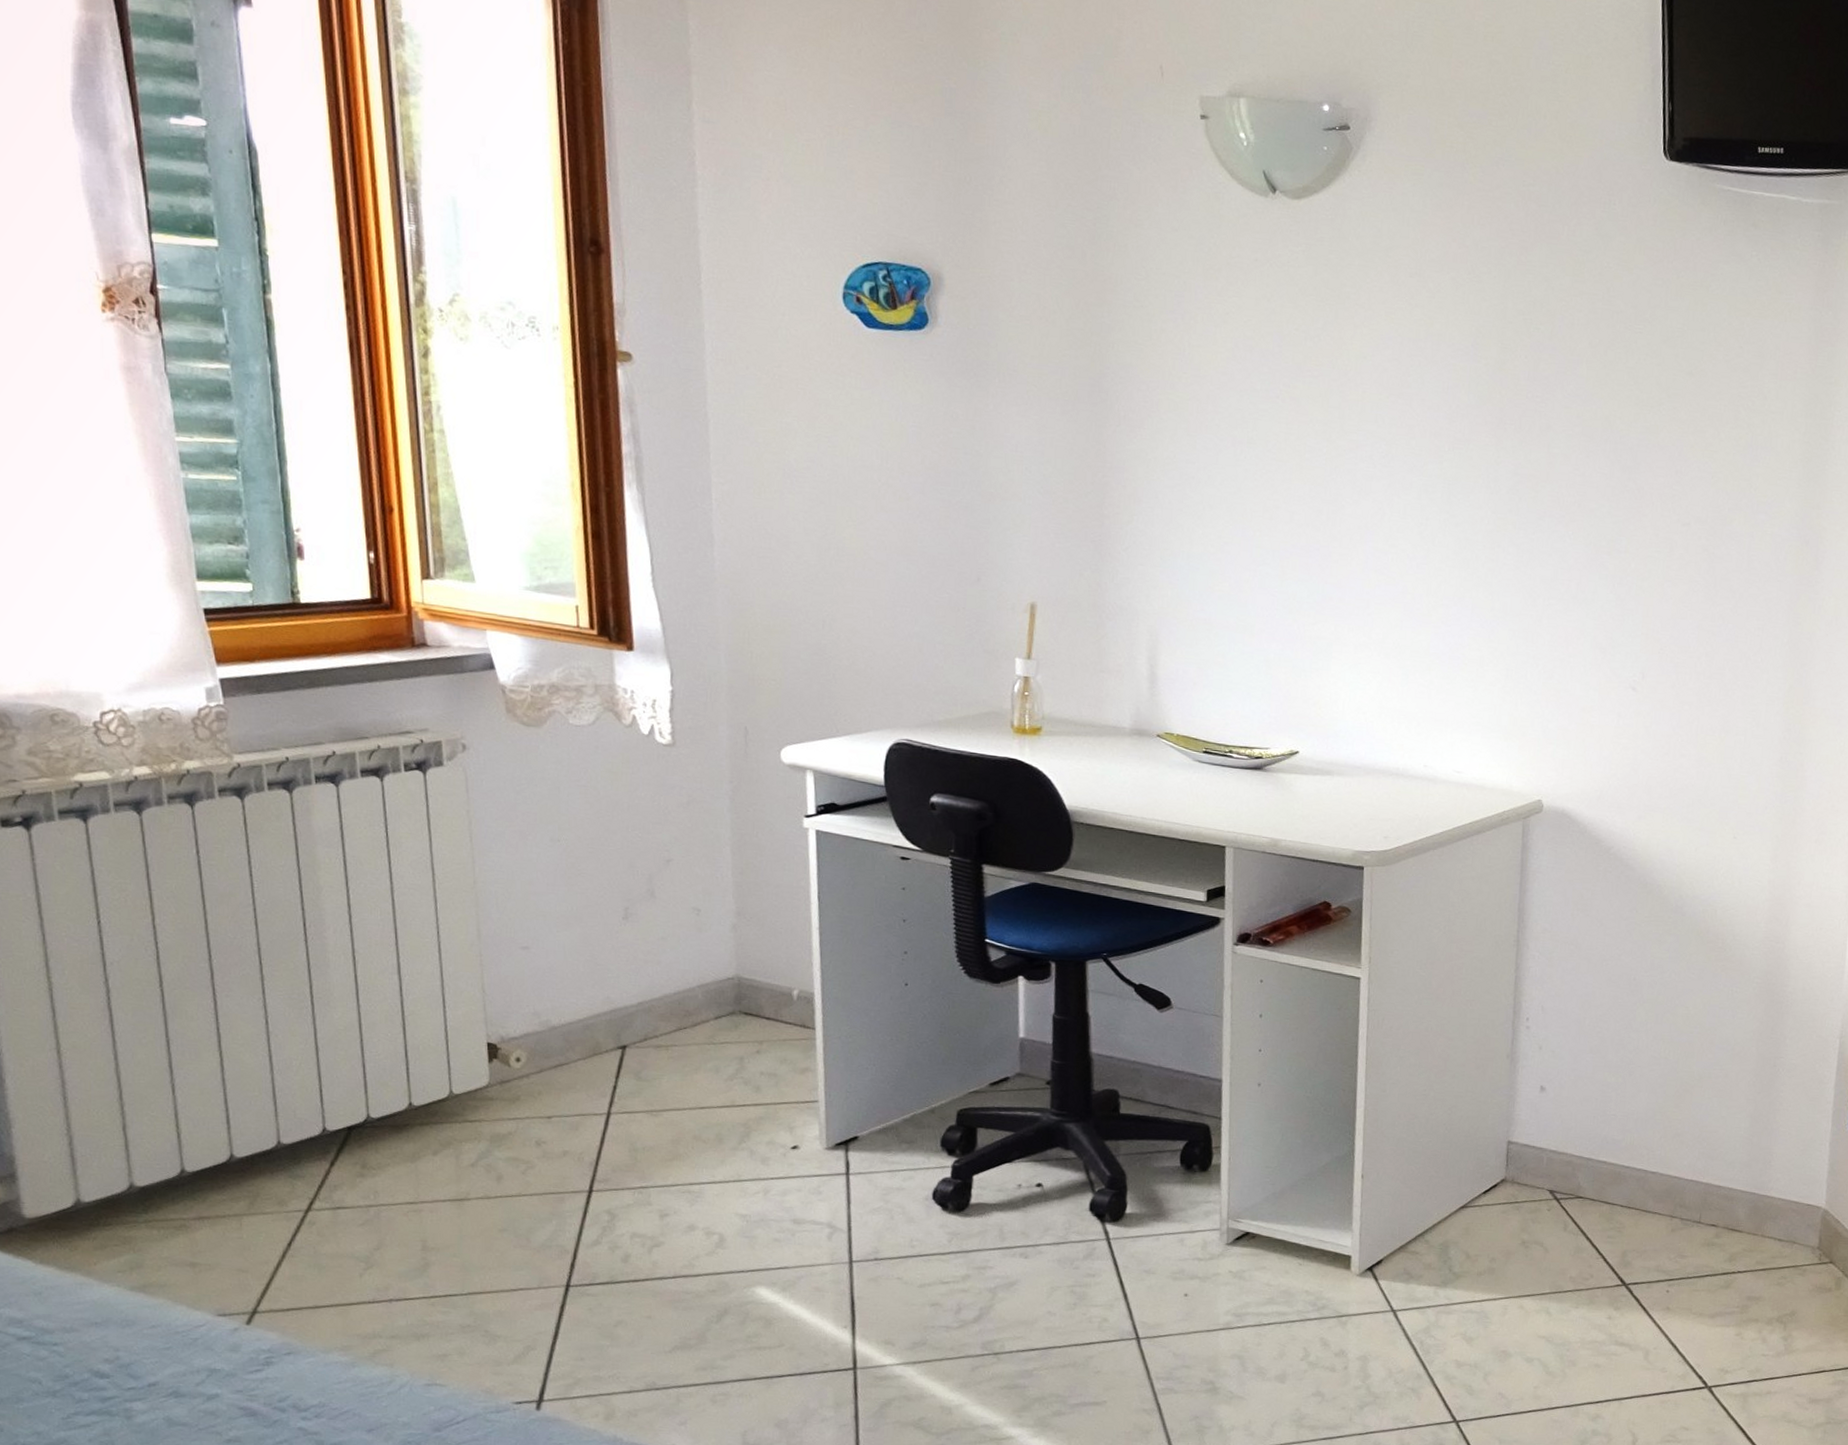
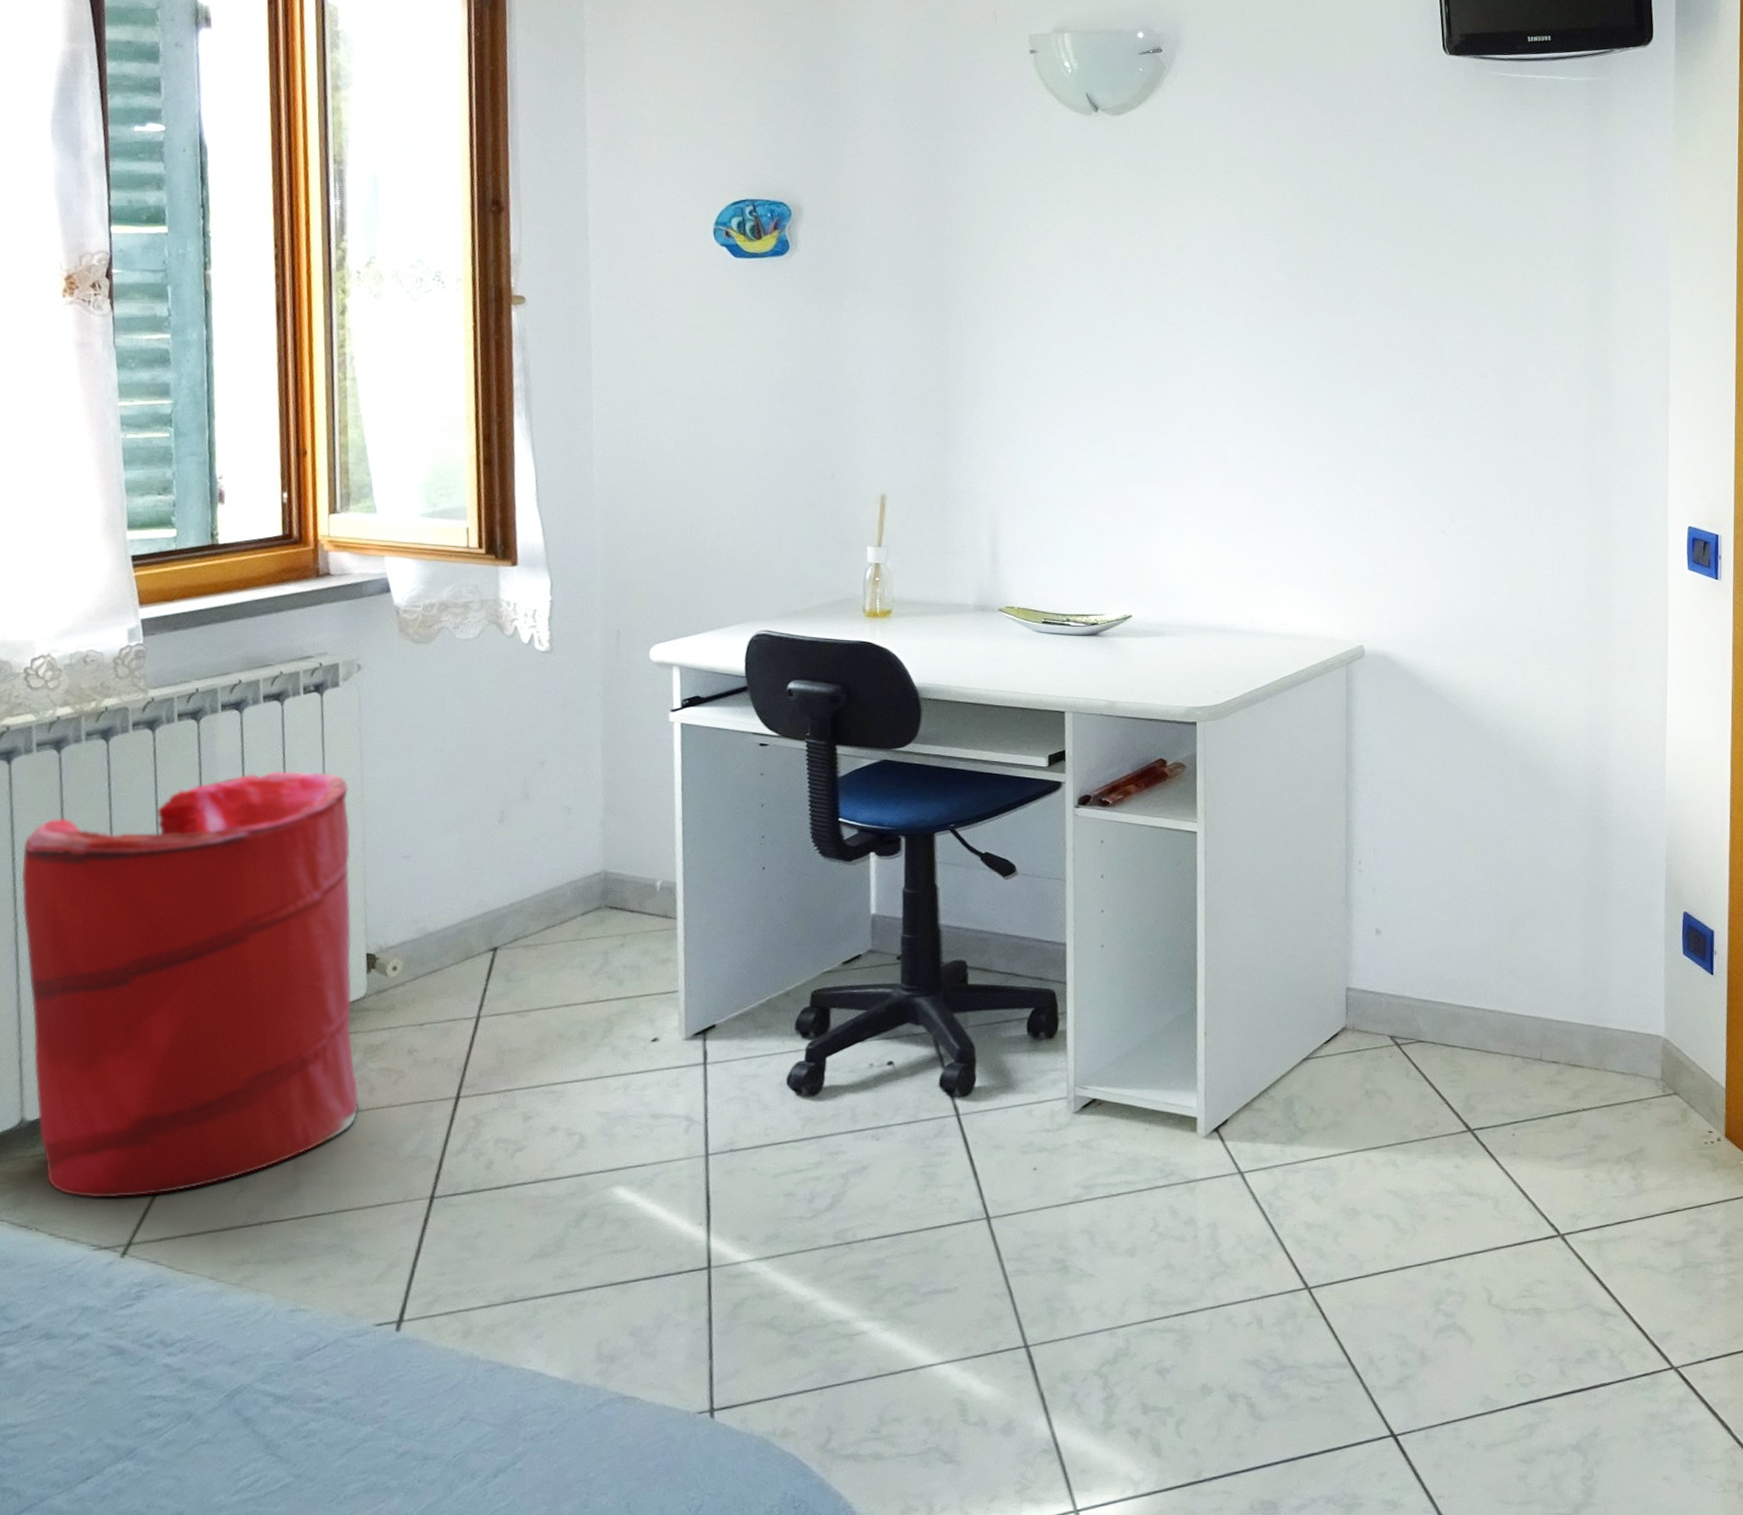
laundry hamper: none [108,850,487,1267] -> present [21,771,359,1198]

